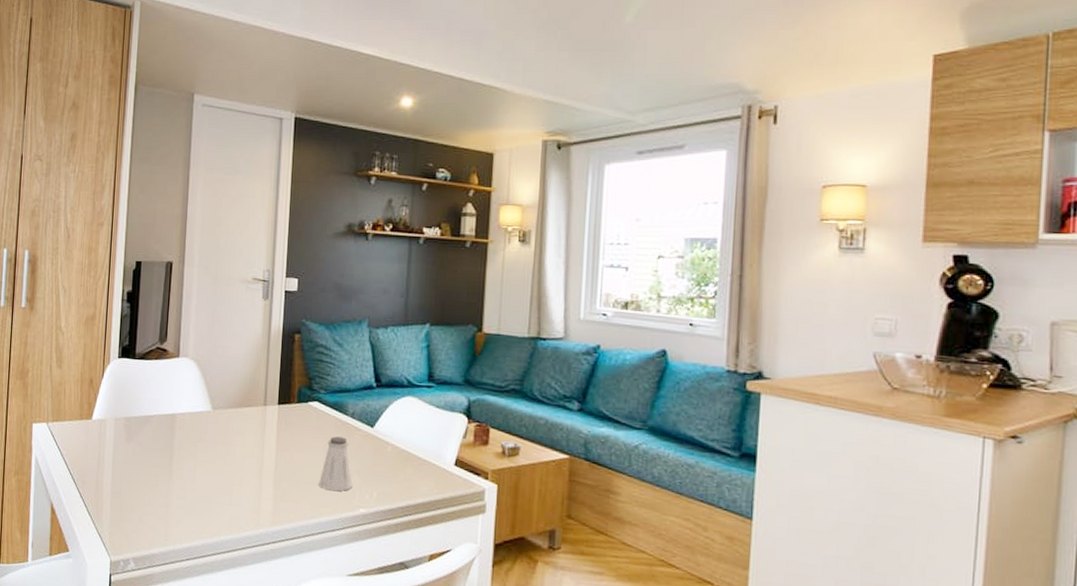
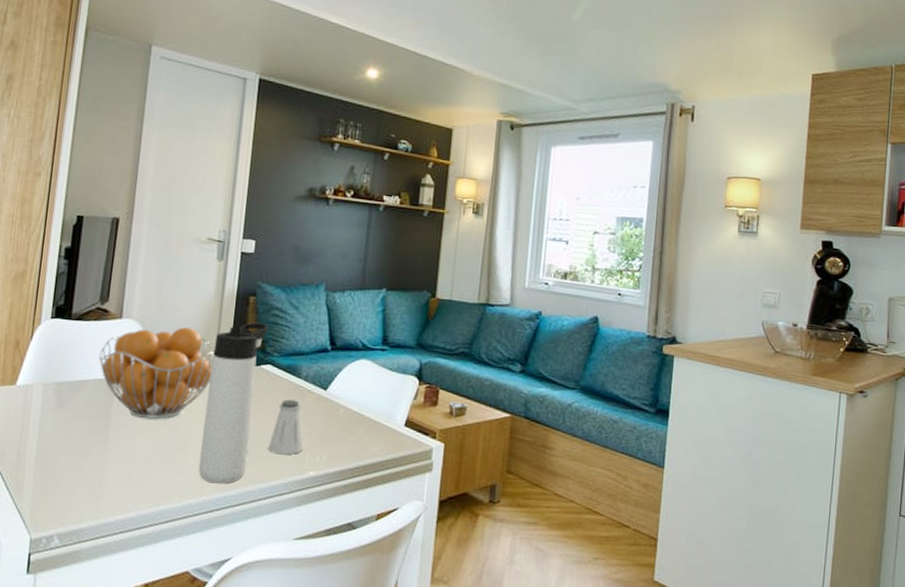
fruit basket: none [160,365,265,454] -> present [98,327,215,420]
thermos bottle: none [254,359,314,518] -> present [198,322,268,484]

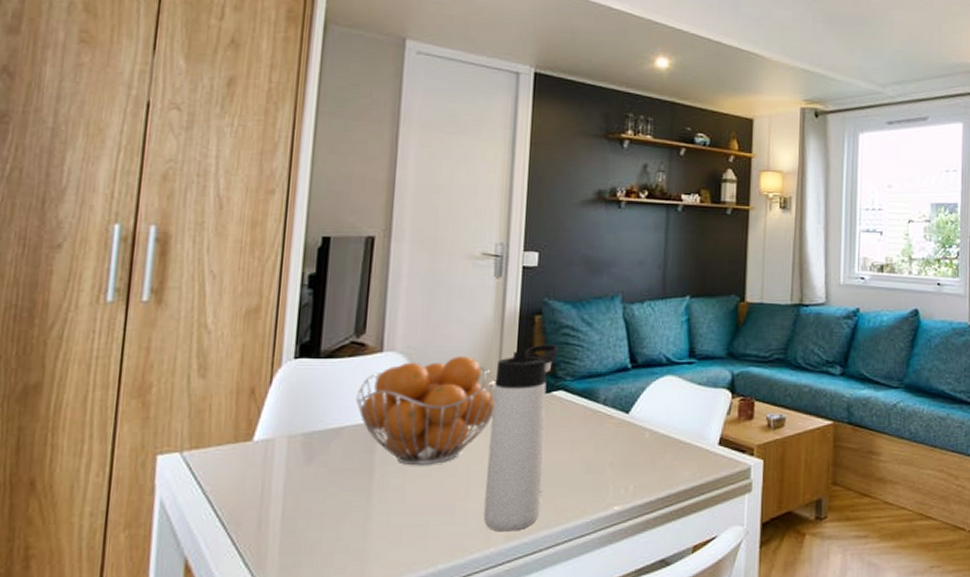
saltshaker: present [268,399,304,455] -> none [565,428,606,491]

